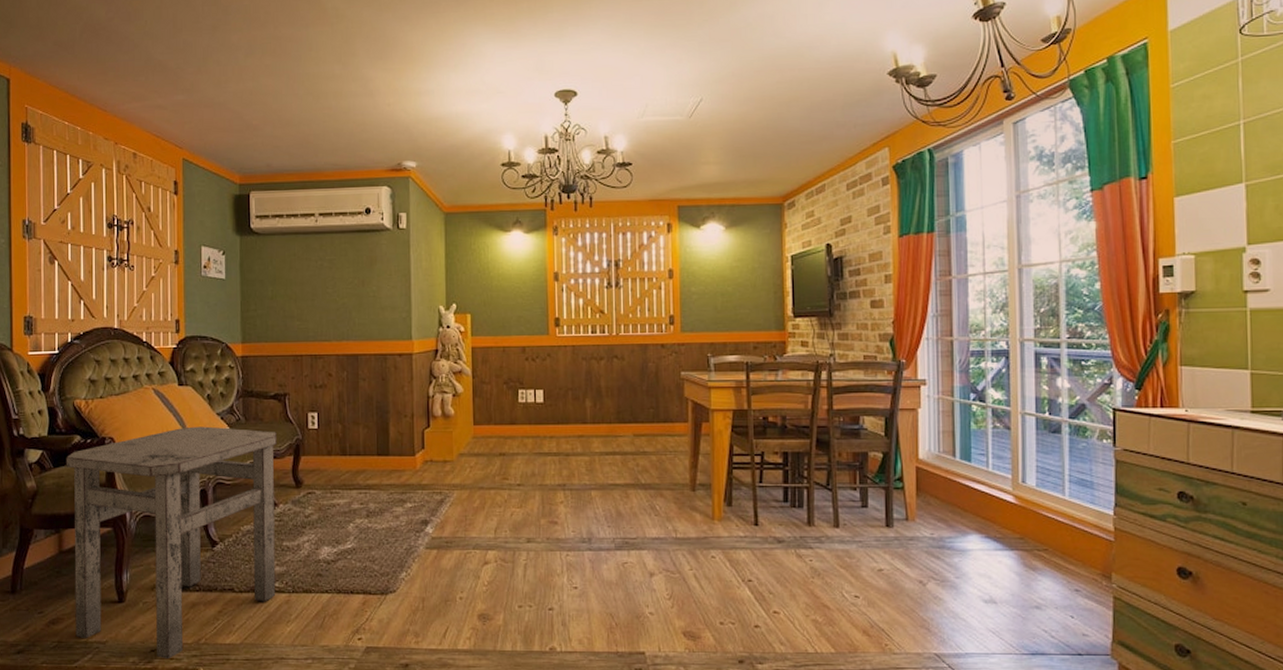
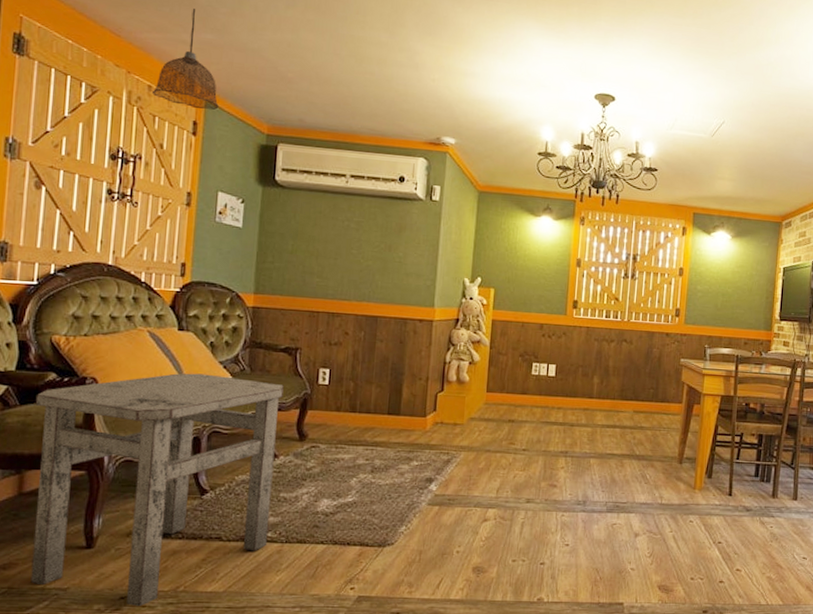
pendant lamp: none [138,73,195,168] -> present [153,9,219,110]

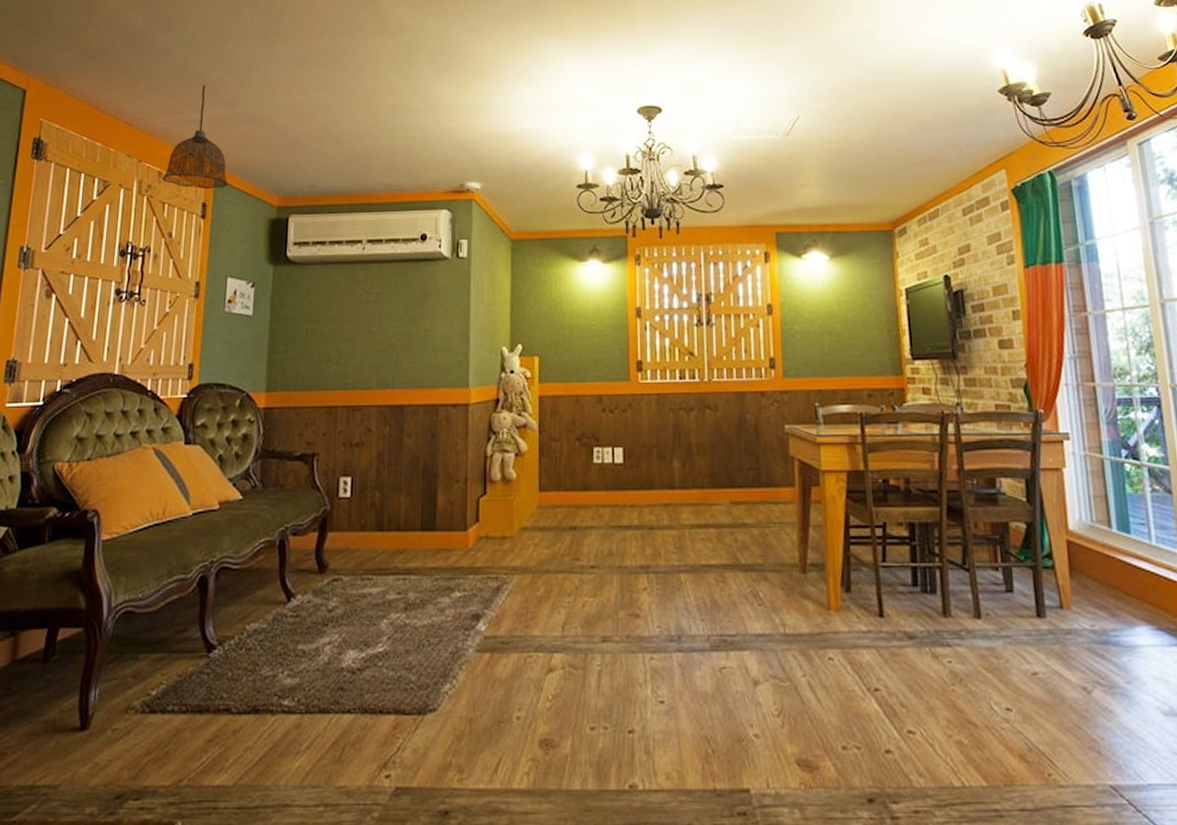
side table: present [30,373,284,607] -> none [19,495,300,810]

